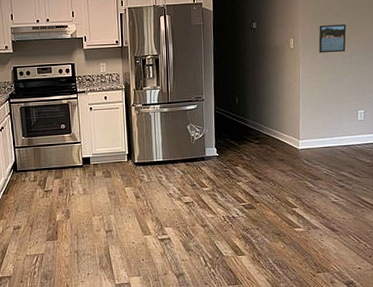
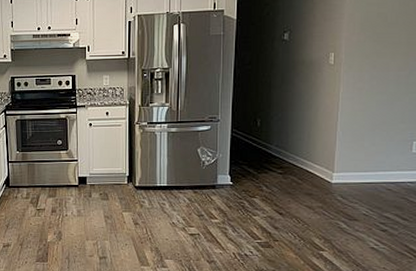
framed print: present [319,24,347,53] -> none [367,37,405,71]

